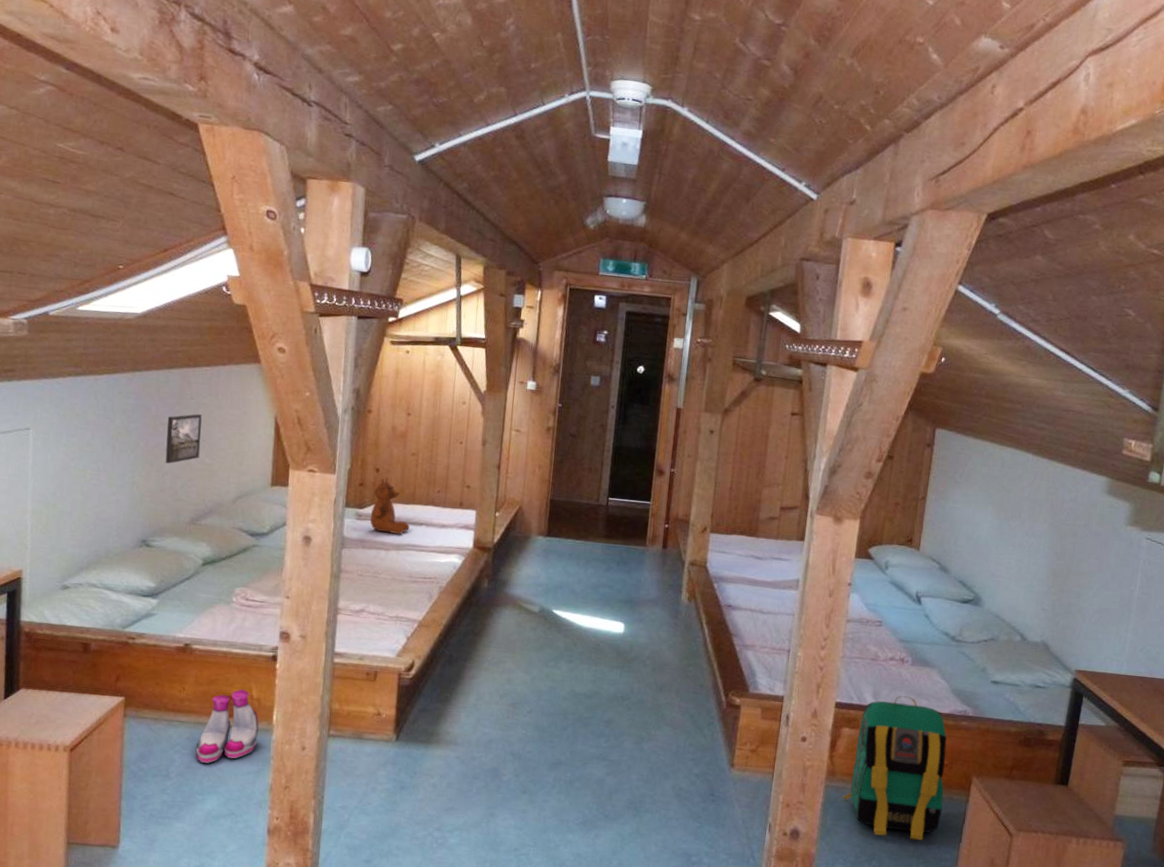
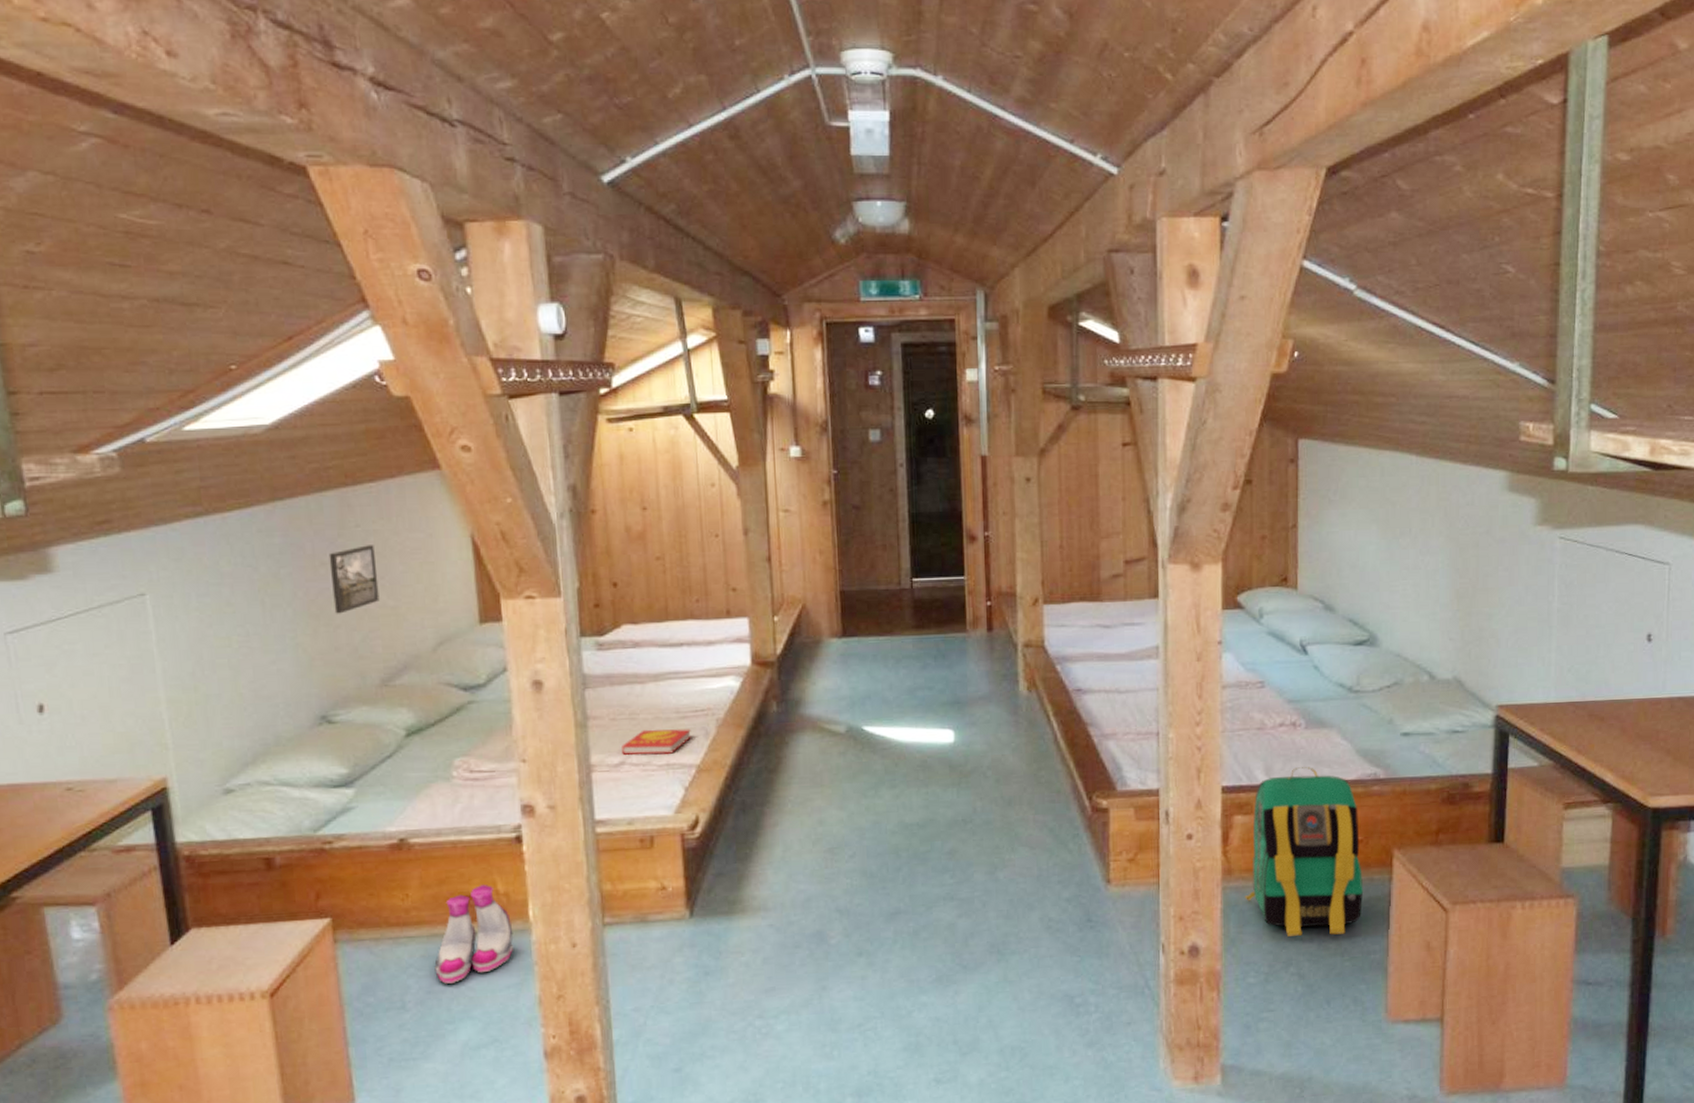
book: none [363,586,419,609] -> present [622,729,691,755]
teddy bear: present [370,476,410,534] -> none [614,591,667,662]

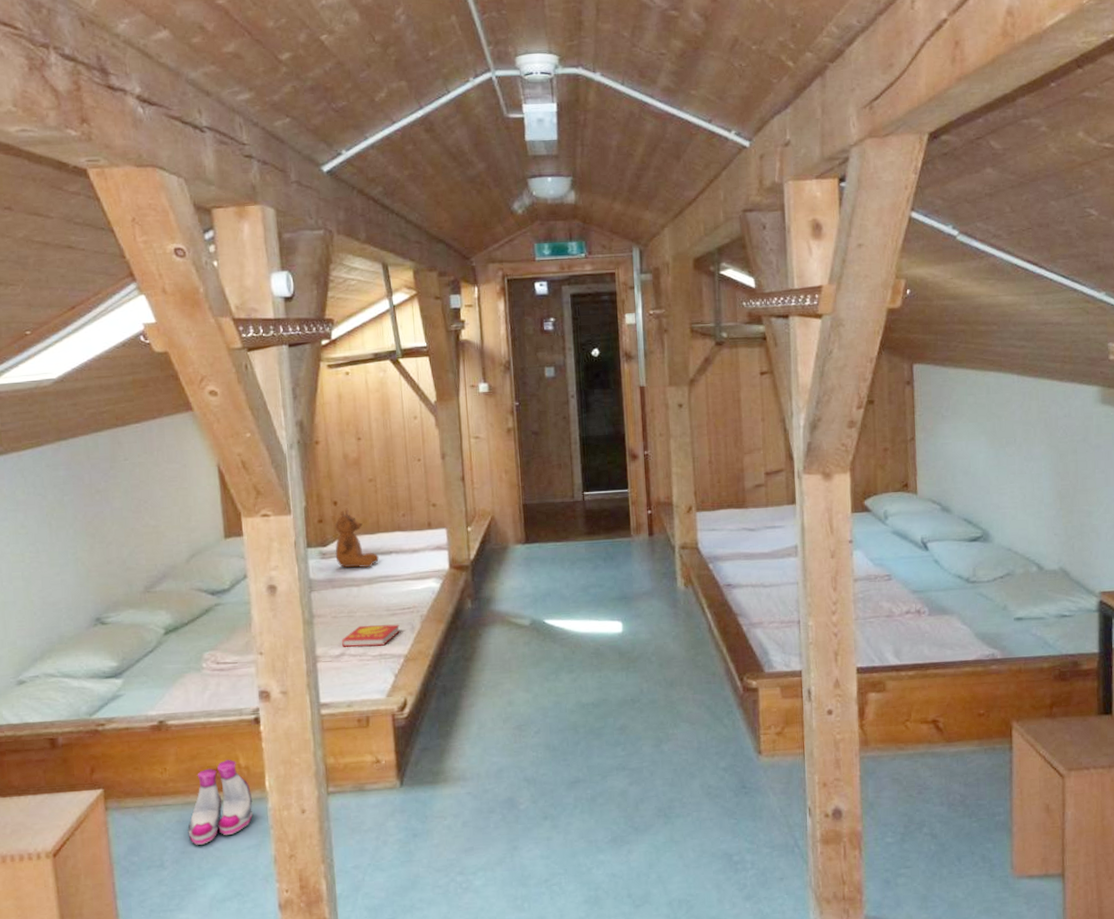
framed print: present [328,545,380,614] -> none [103,475,144,533]
teddy bear: none [614,591,667,662] -> present [335,508,379,568]
backpack: present [1244,767,1364,936] -> none [880,649,987,800]

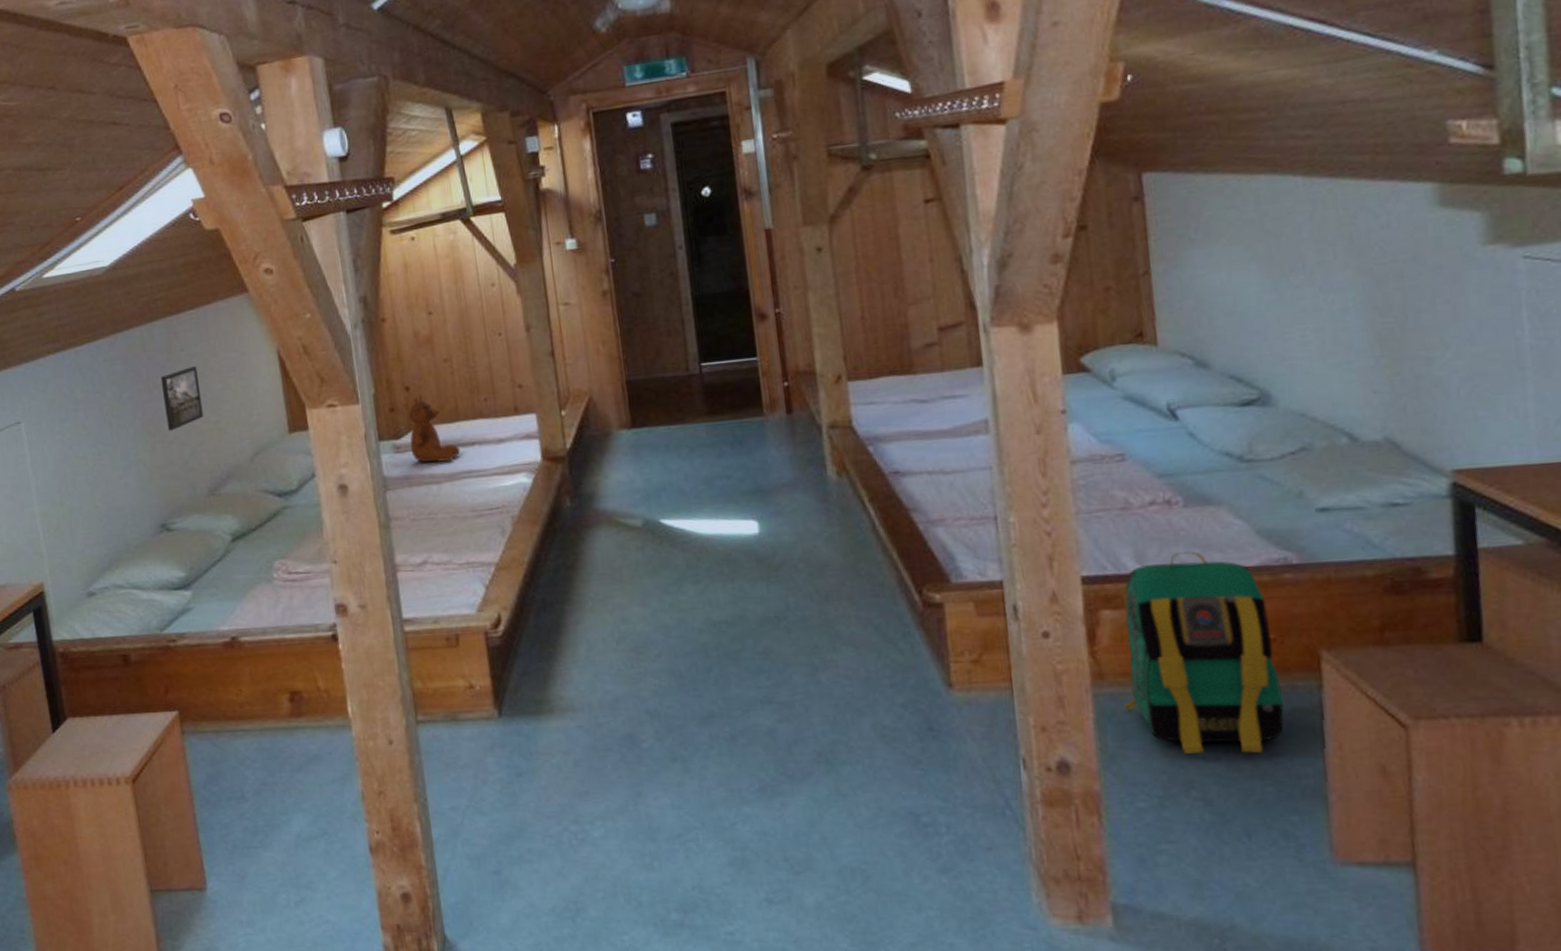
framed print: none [103,475,144,533] -> present [160,366,204,431]
boots: present [187,759,253,845] -> none [267,680,336,776]
book: present [342,624,400,647] -> none [423,527,488,554]
backpack: none [880,649,987,800] -> present [1123,552,1284,754]

